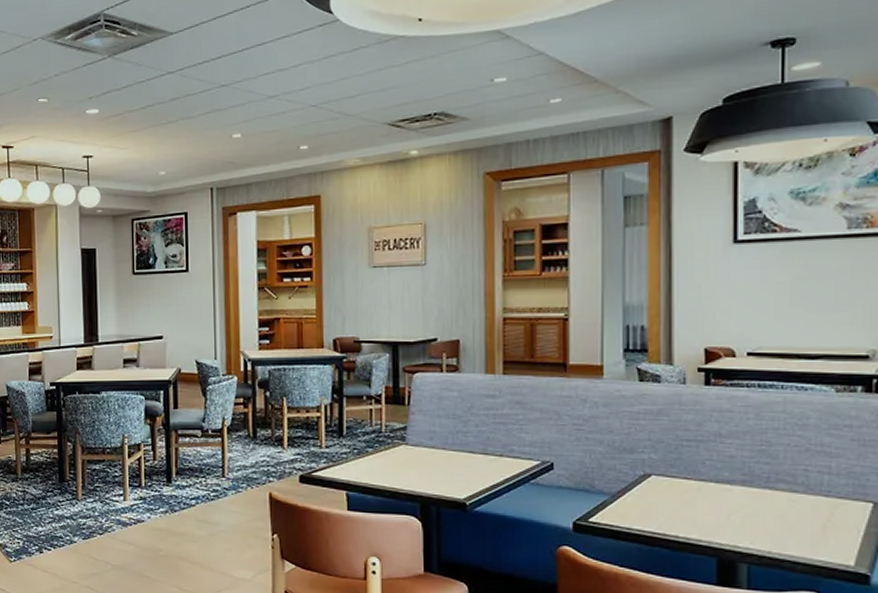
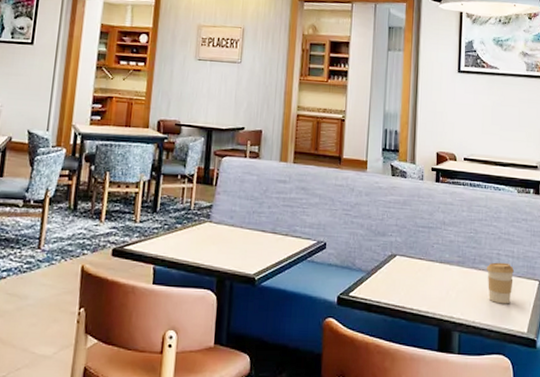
coffee cup: none [786,480,831,532] -> present [486,262,514,304]

